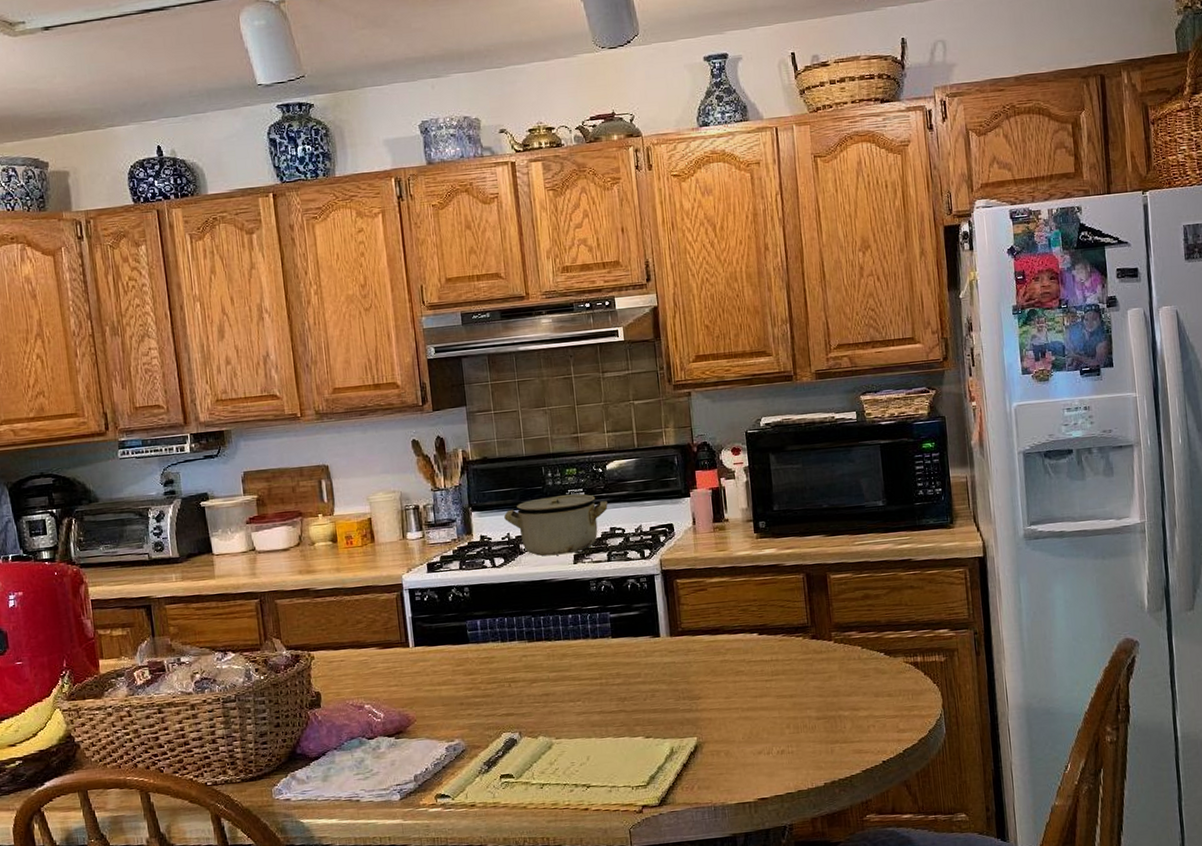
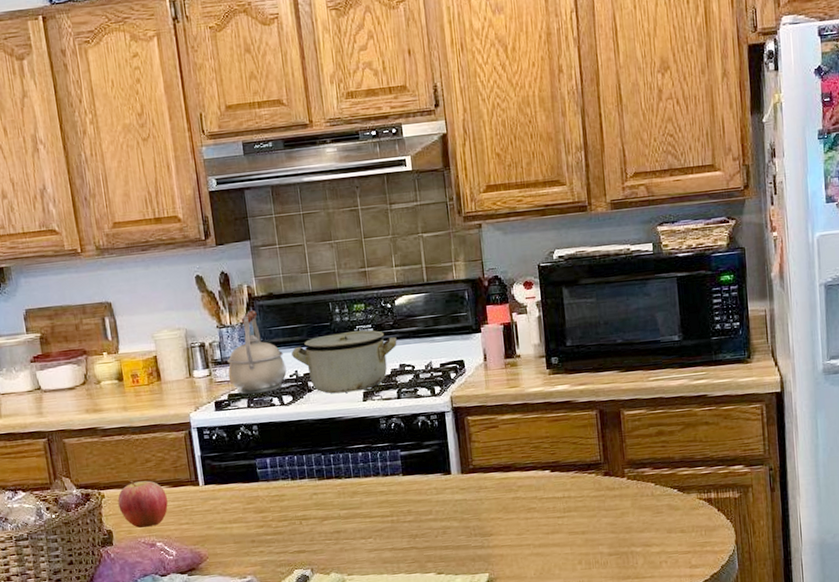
apple: none [327,641,377,690] -> present [117,480,168,528]
kettle: none [441,473,499,557] -> present [227,310,287,395]

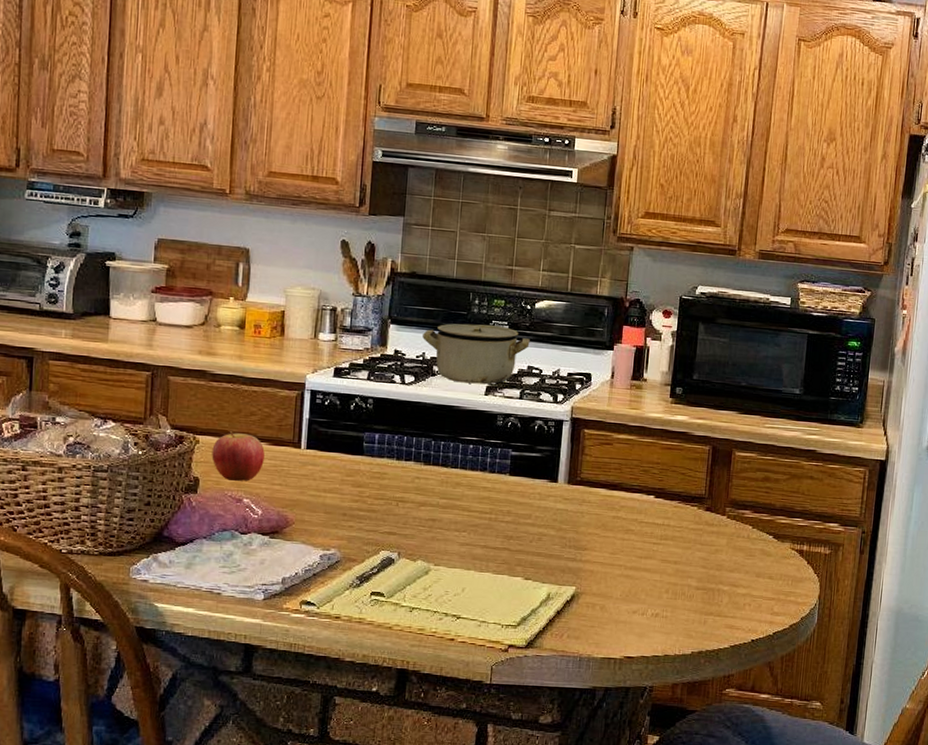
kettle: present [227,310,287,395] -> none [354,284,415,369]

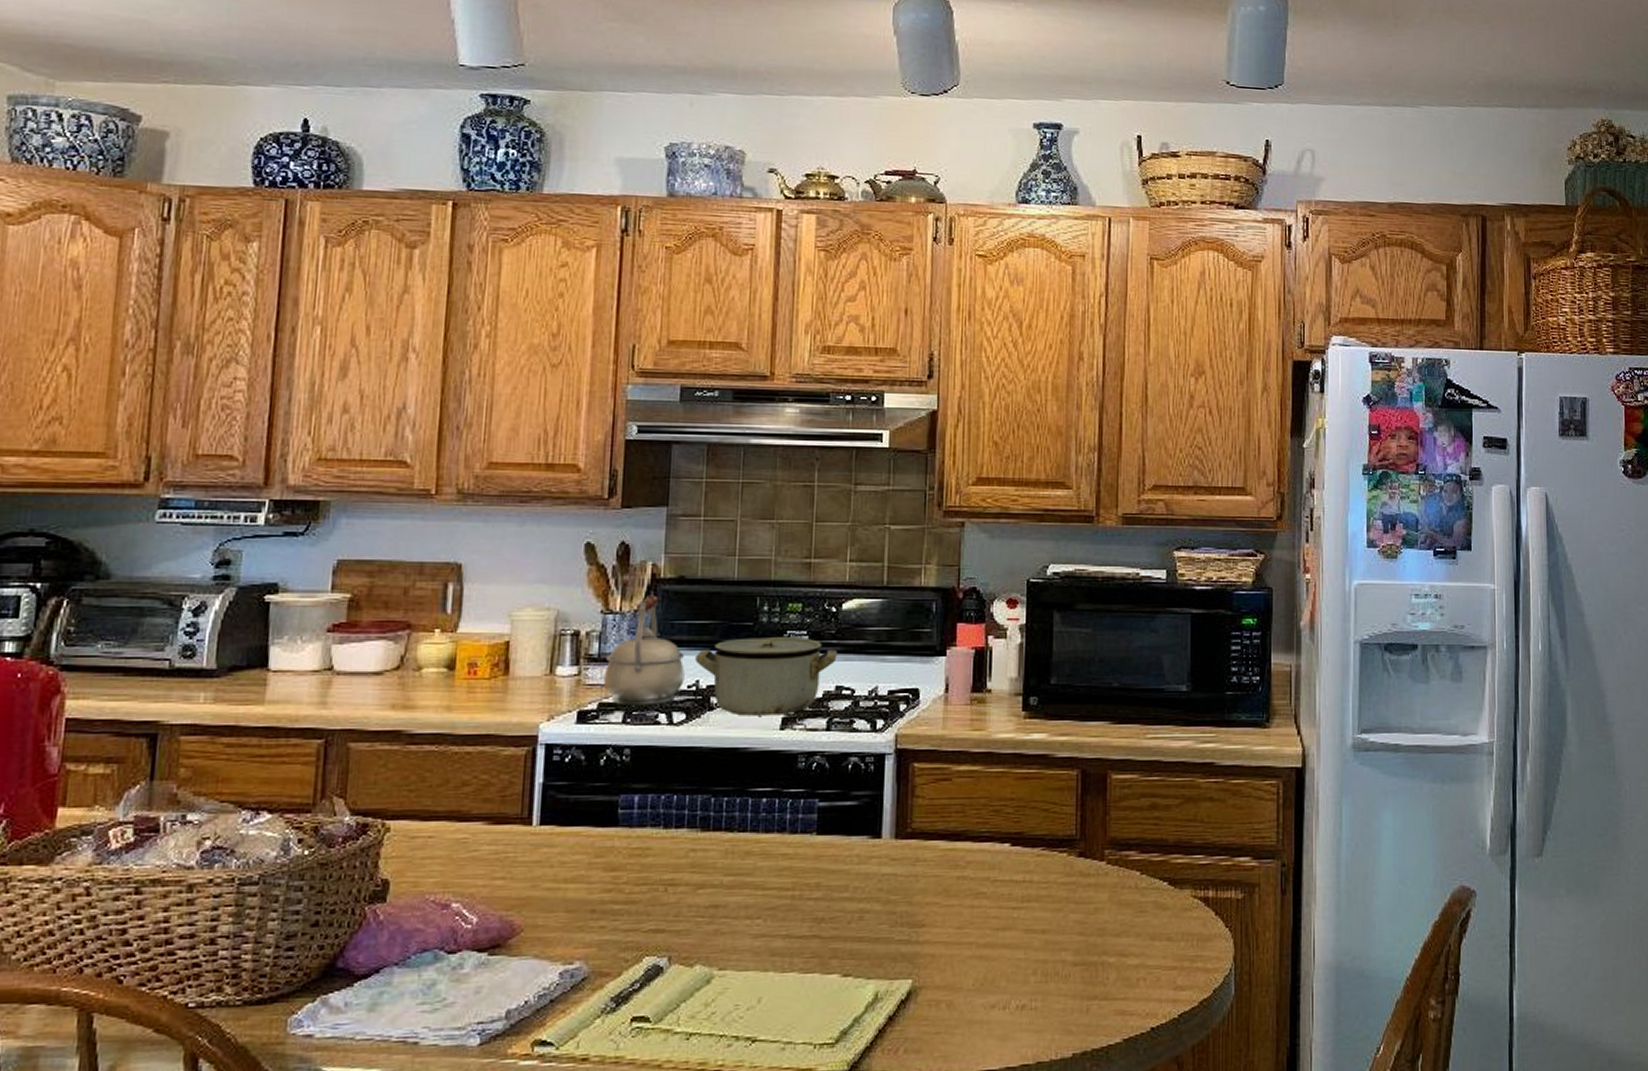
apple: present [212,430,265,481] -> none [407,809,482,879]
kettle: none [354,284,415,369] -> present [603,595,685,707]

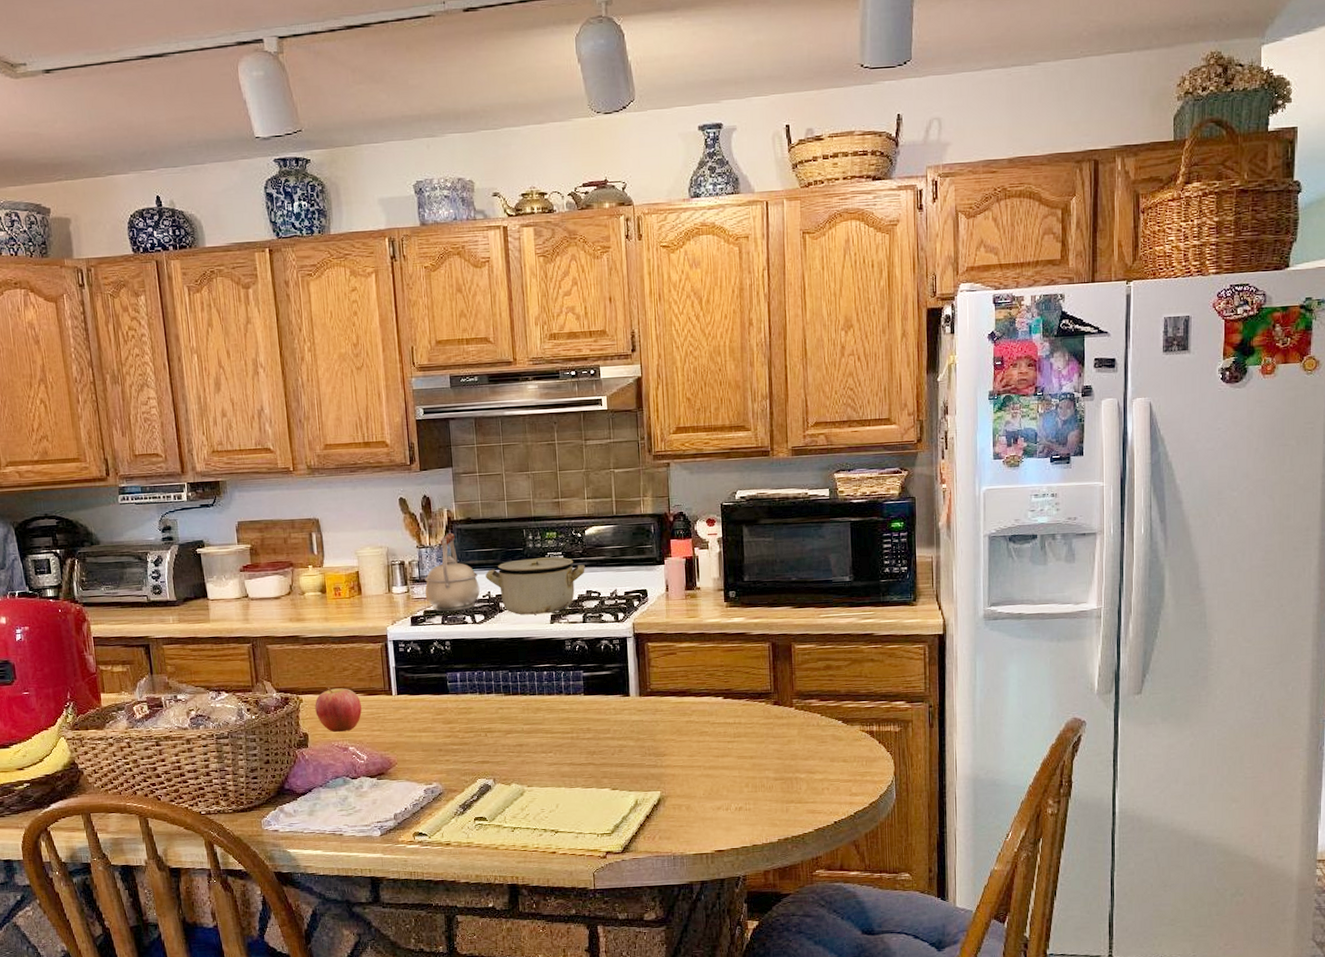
apple: none [407,809,482,879] -> present [315,686,362,732]

